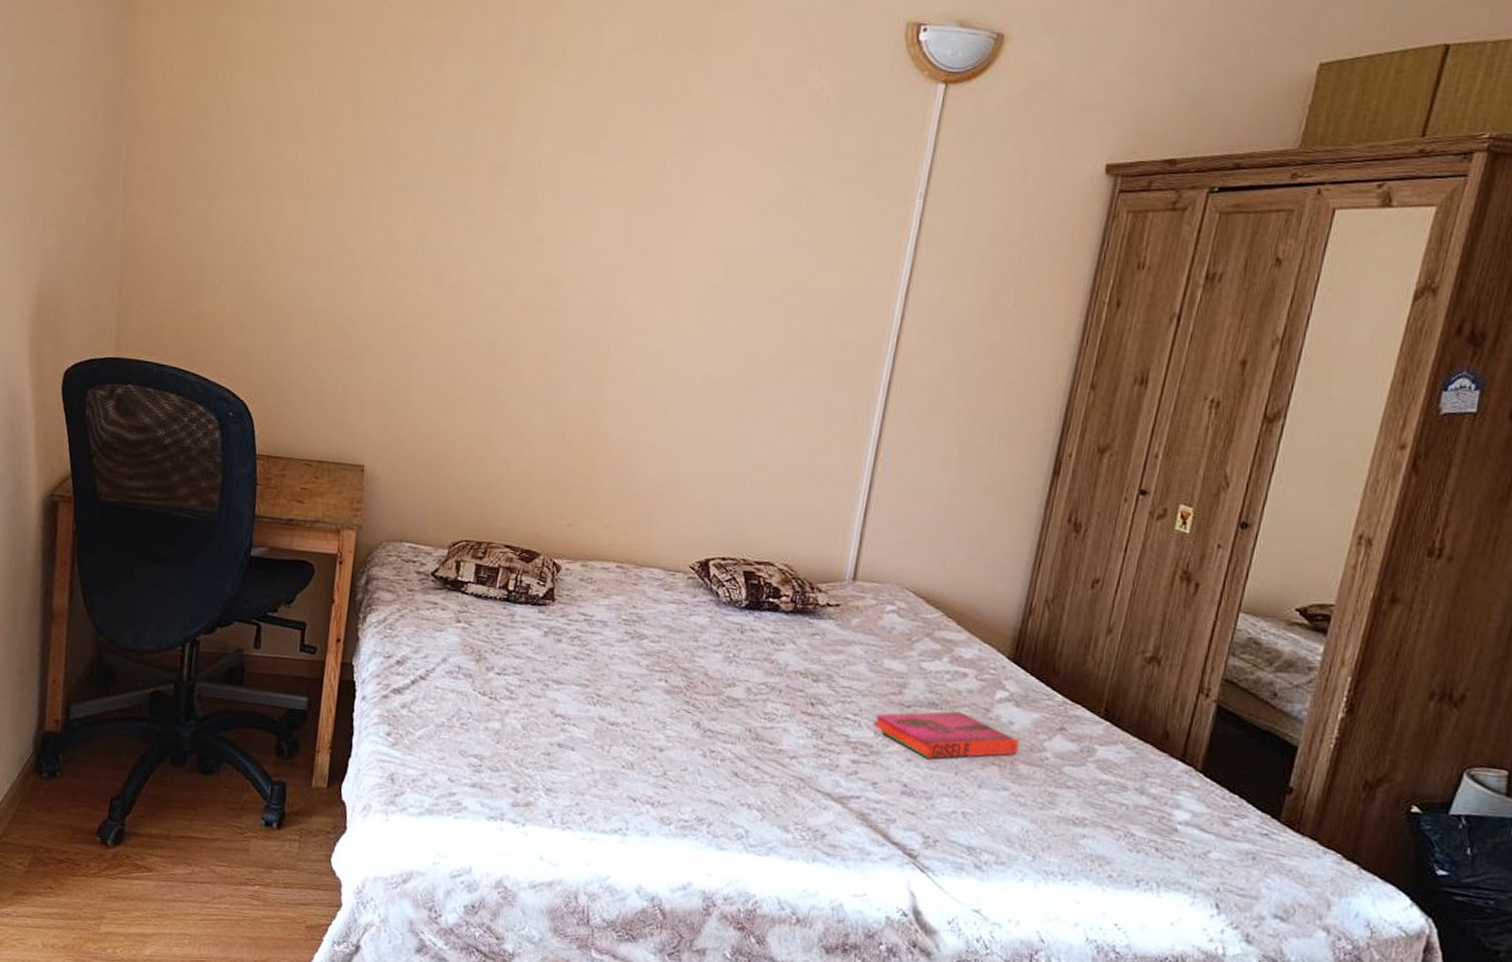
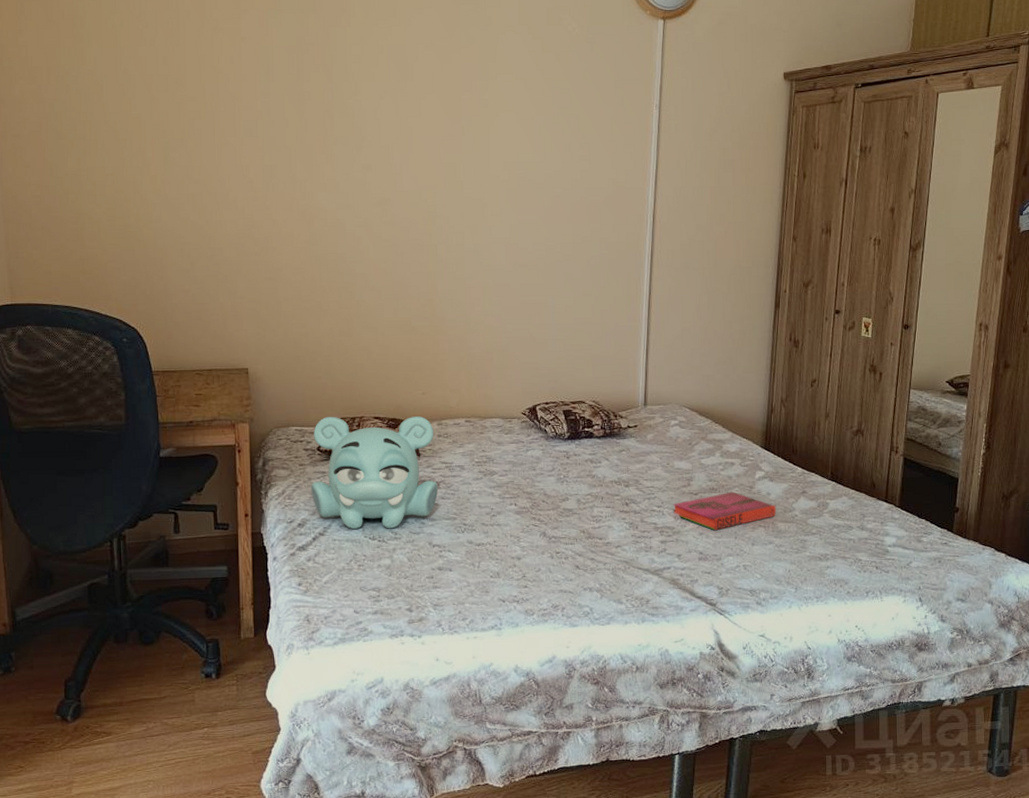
teddy bear: none [417,536,576,686] -> present [311,416,438,529]

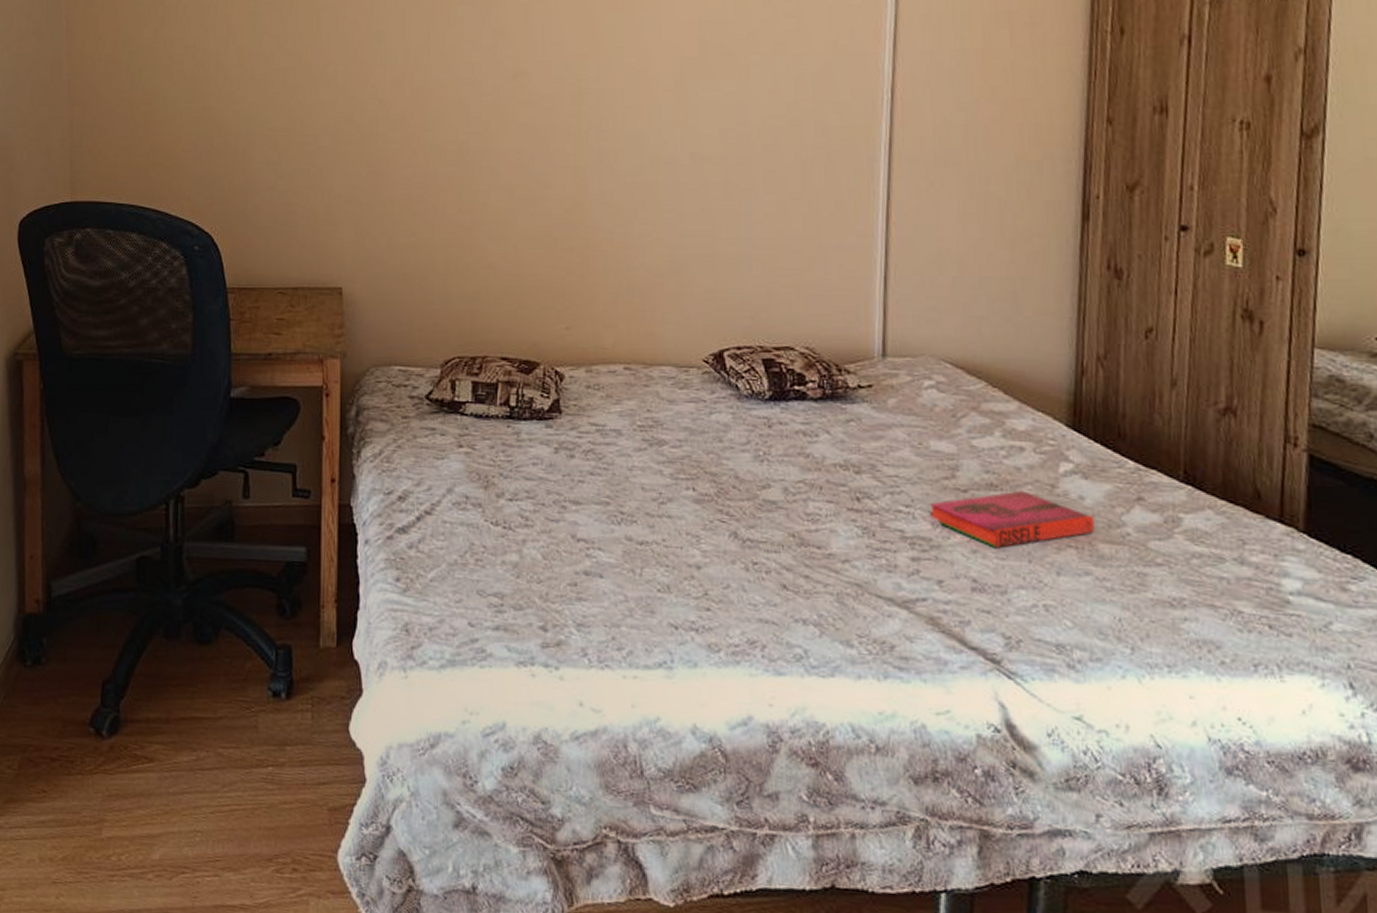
teddy bear: present [311,416,438,529] -> none [417,354,585,512]

